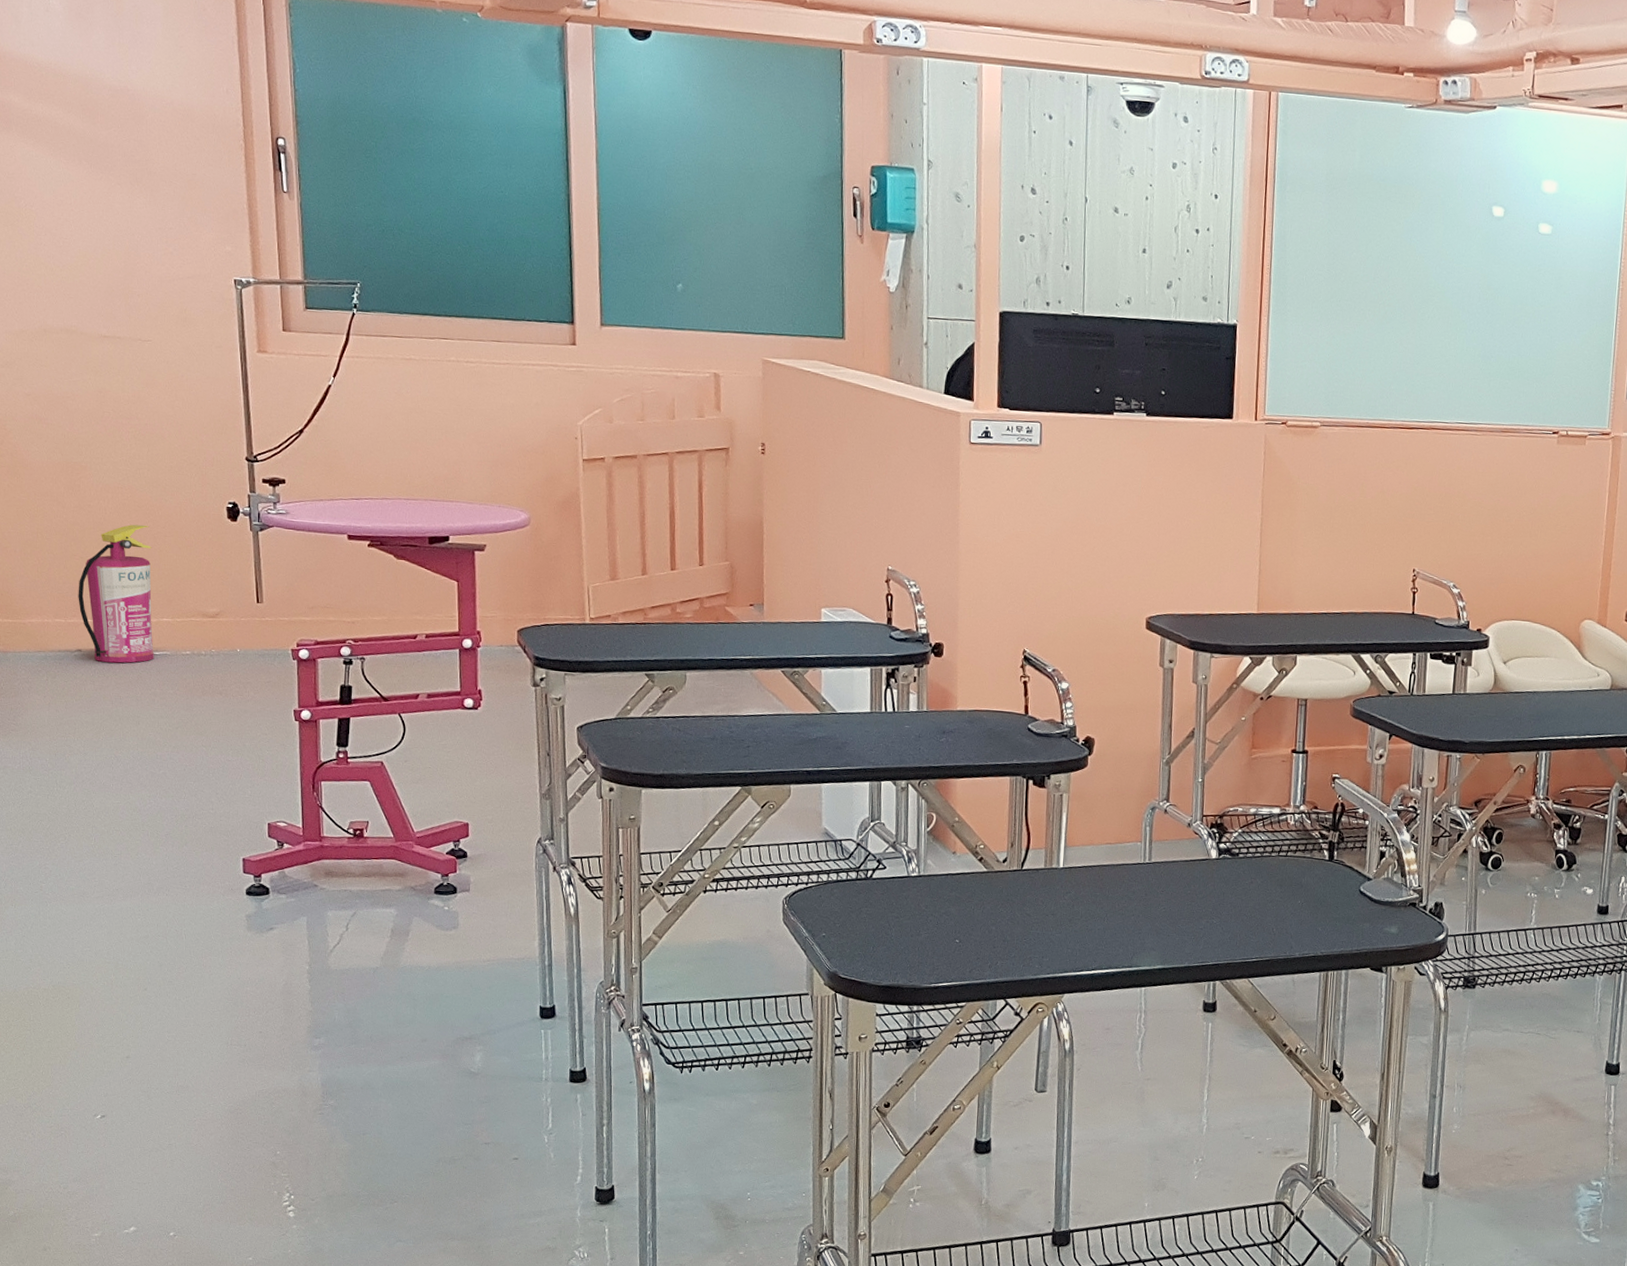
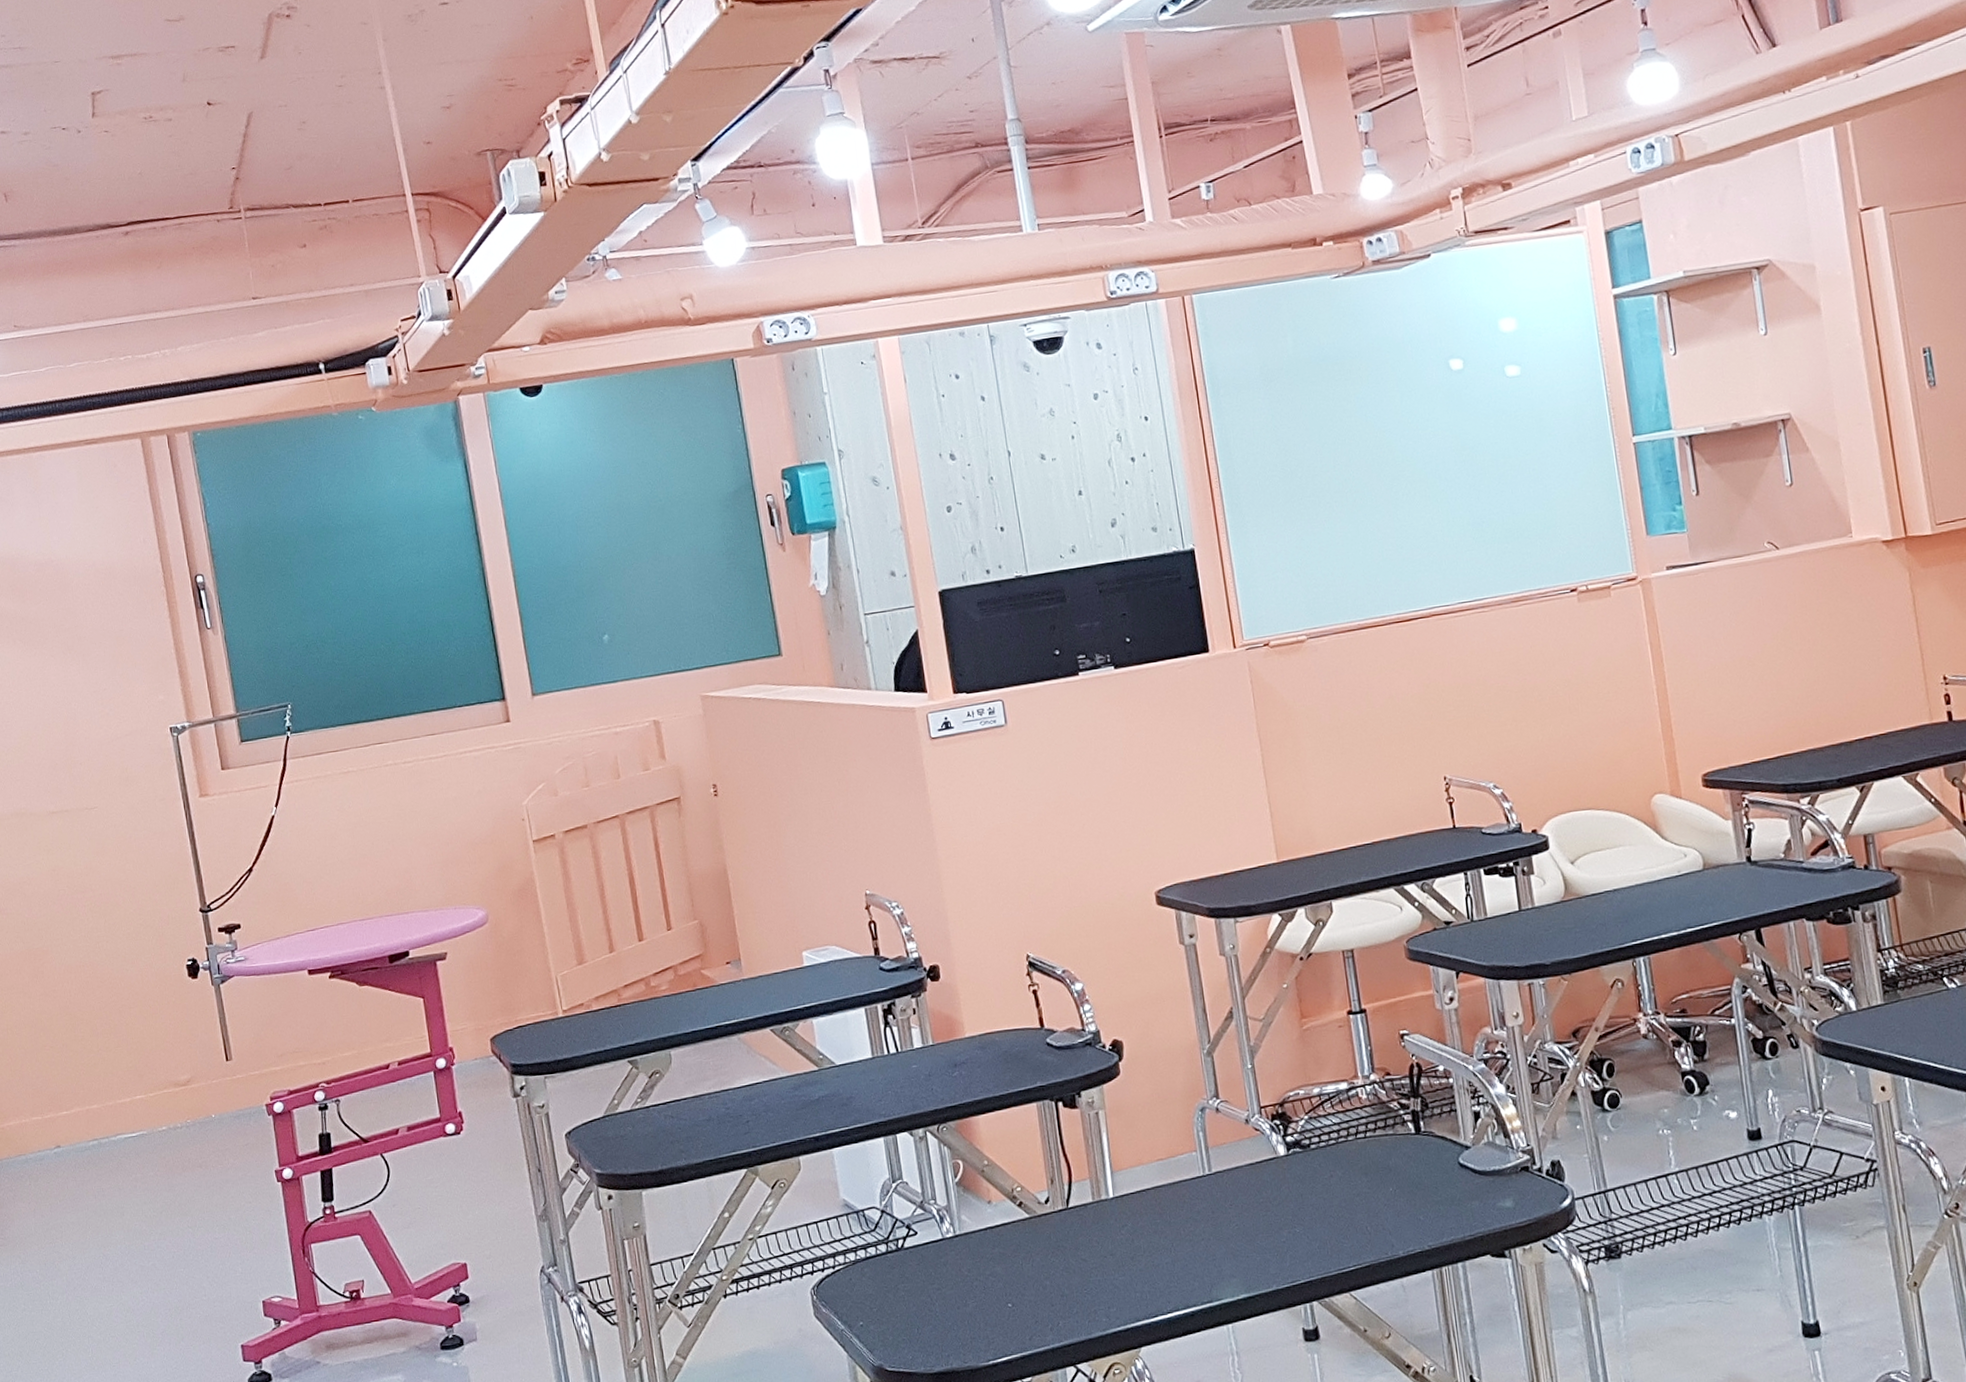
fire extinguisher: present [78,524,154,663] -> none [51,1000,132,1155]

